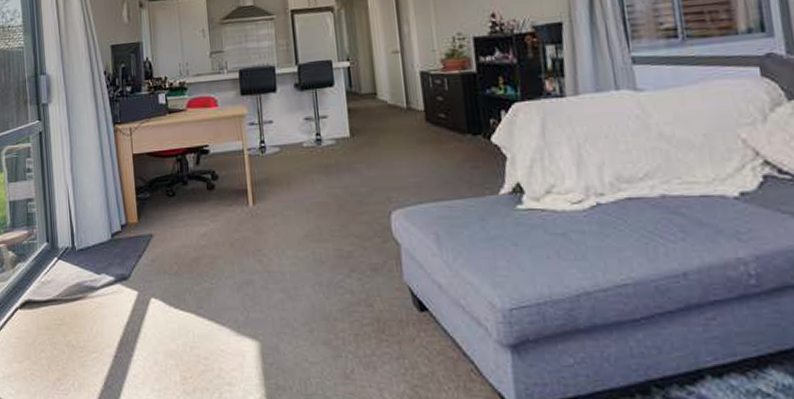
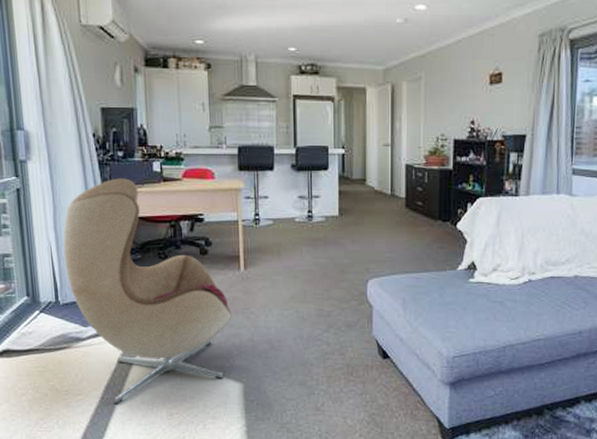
armchair: none [79,113,243,365] -> present [63,178,232,404]

